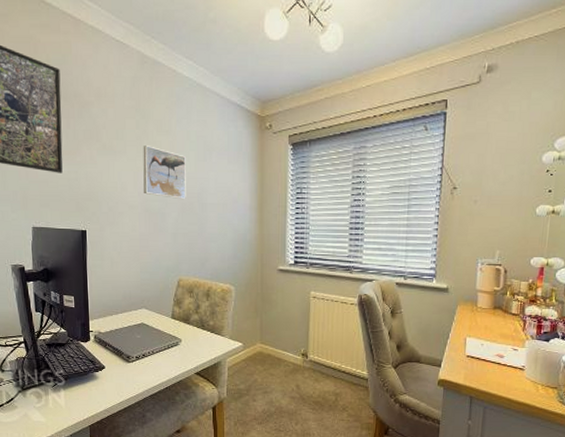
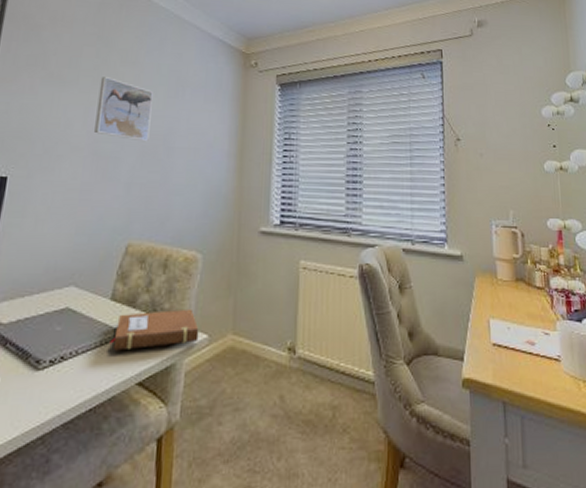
notebook: none [174,325,236,352] -> present [110,308,199,351]

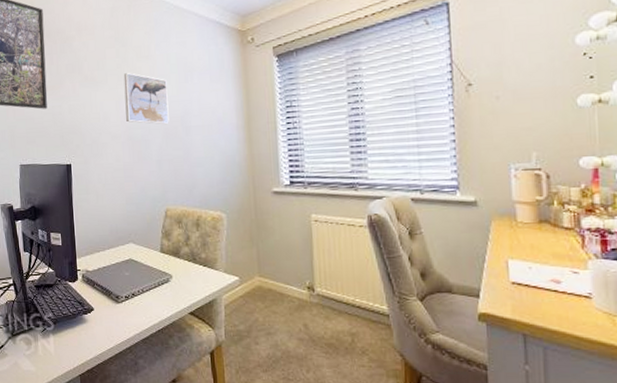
notebook: present [110,308,199,351] -> none [165,257,232,290]

